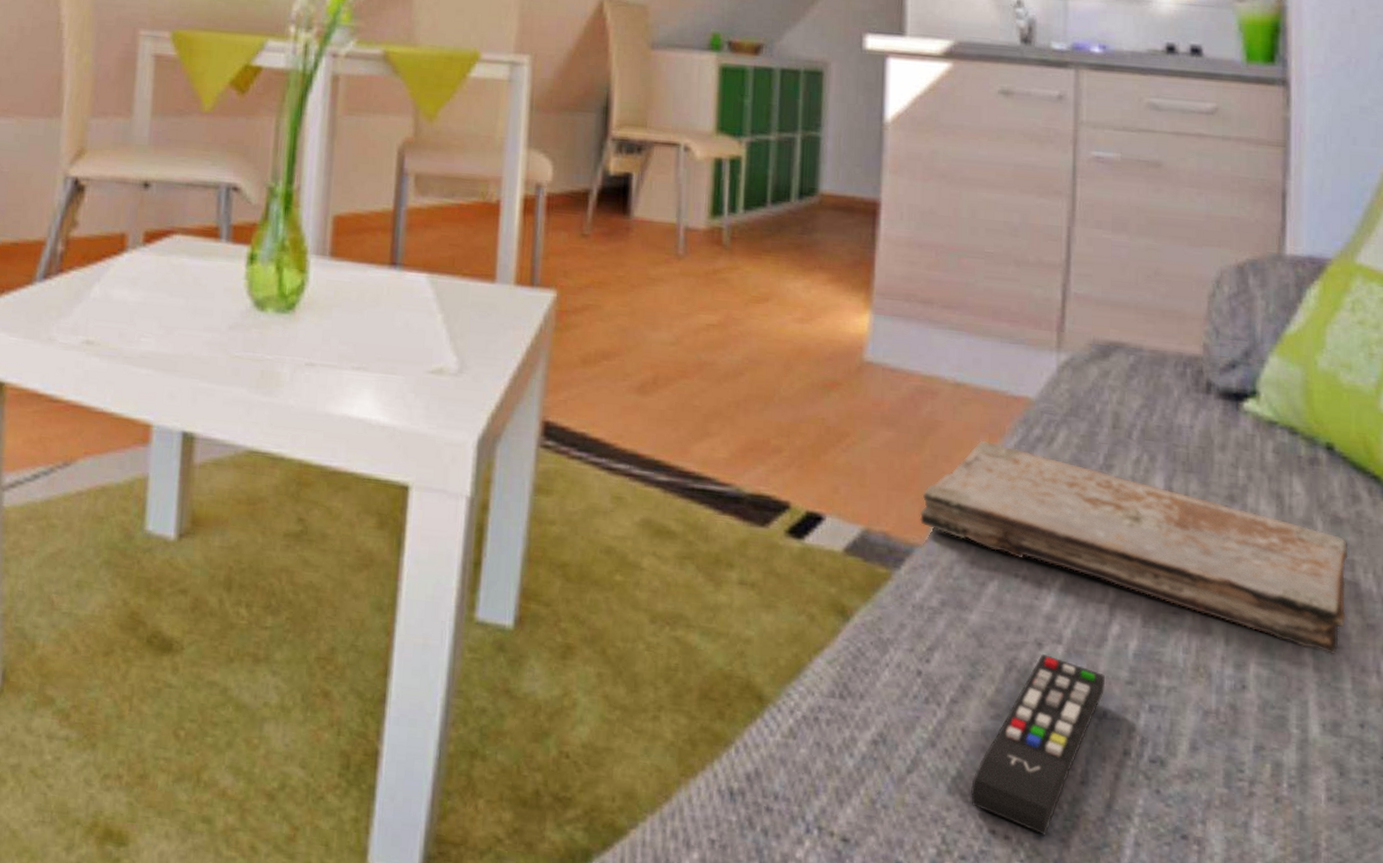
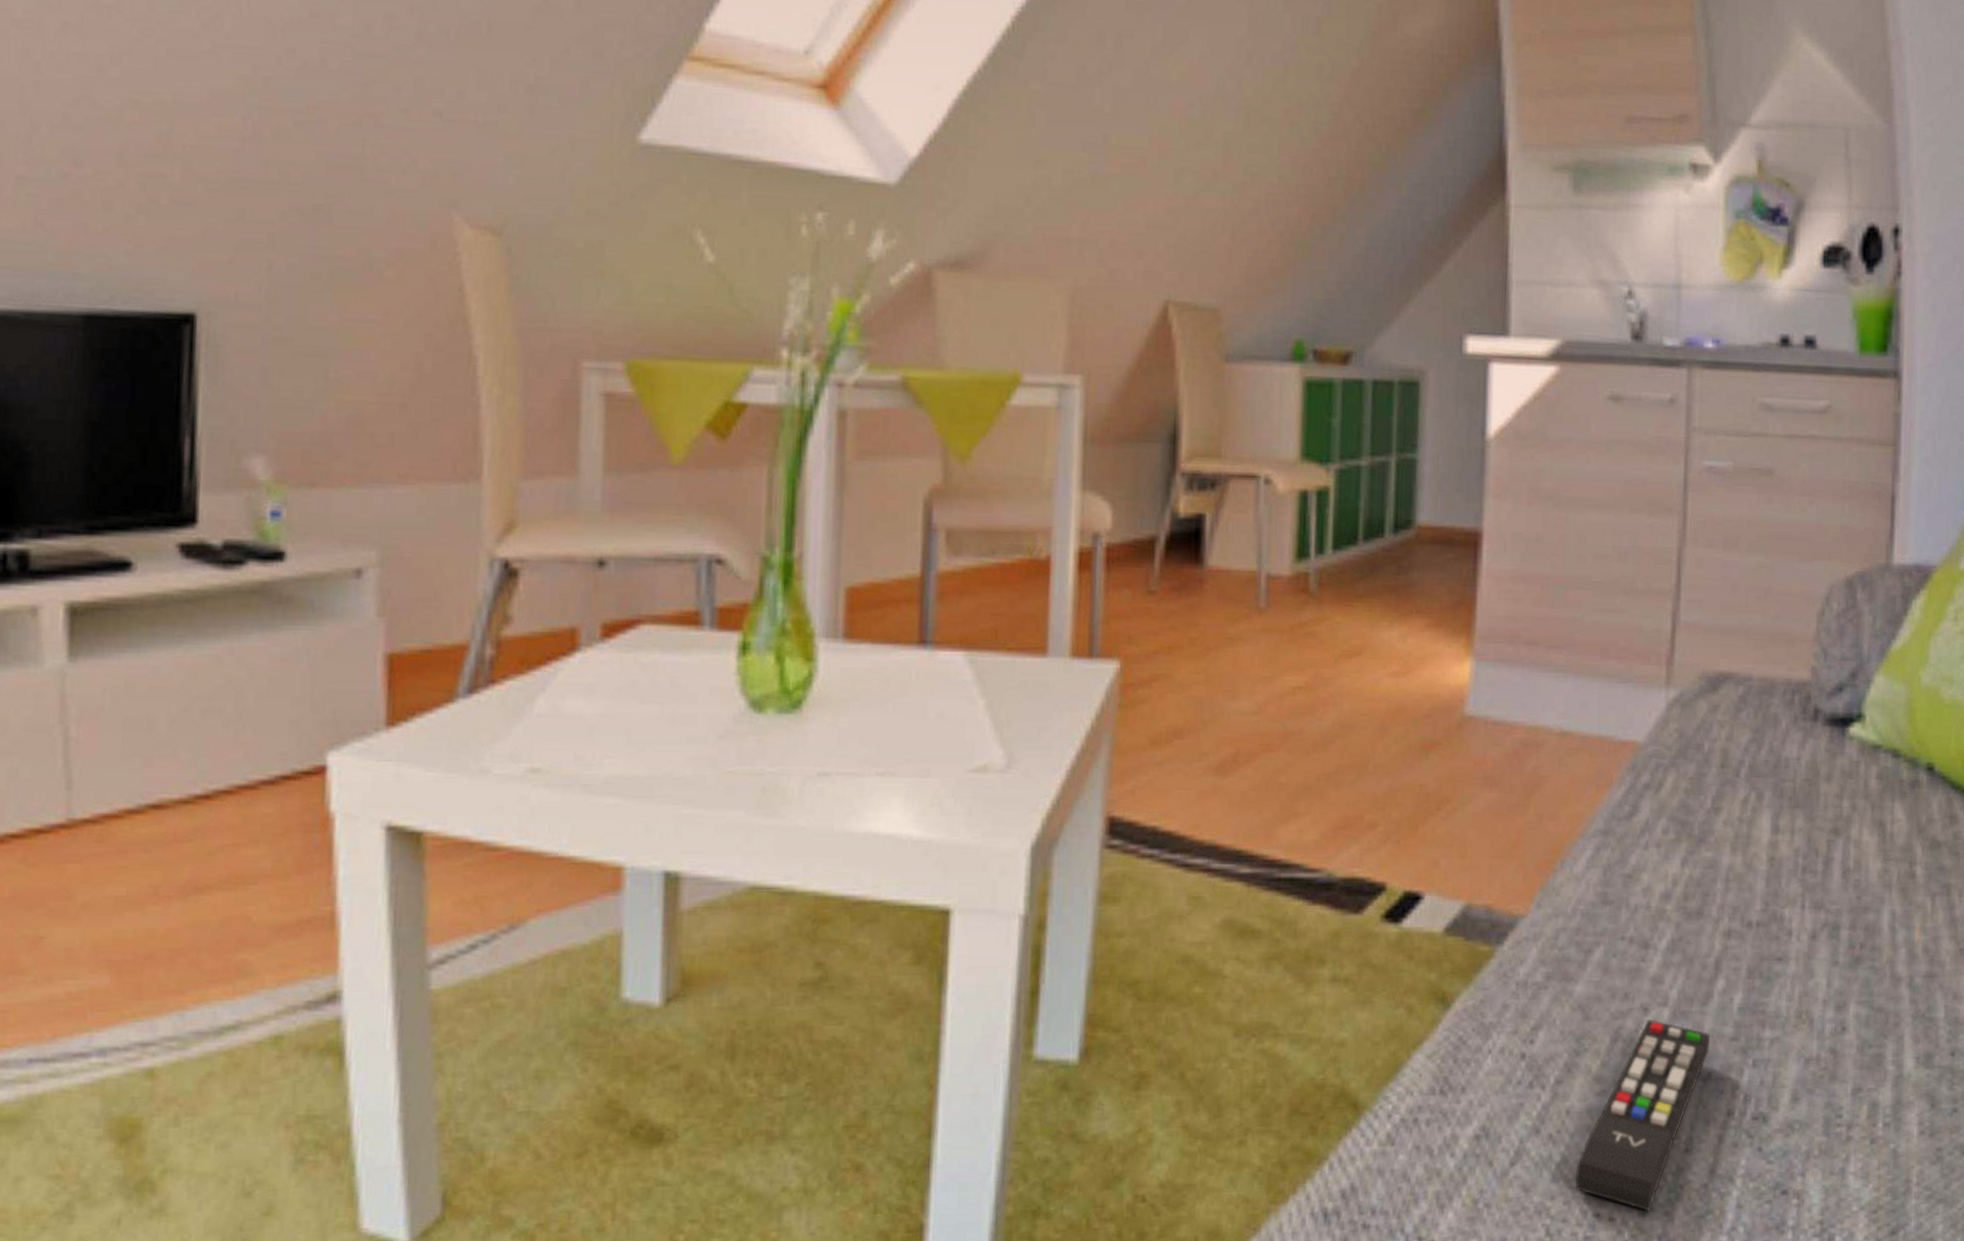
book: present [919,440,1348,655] -> none [1523,793,1945,985]

